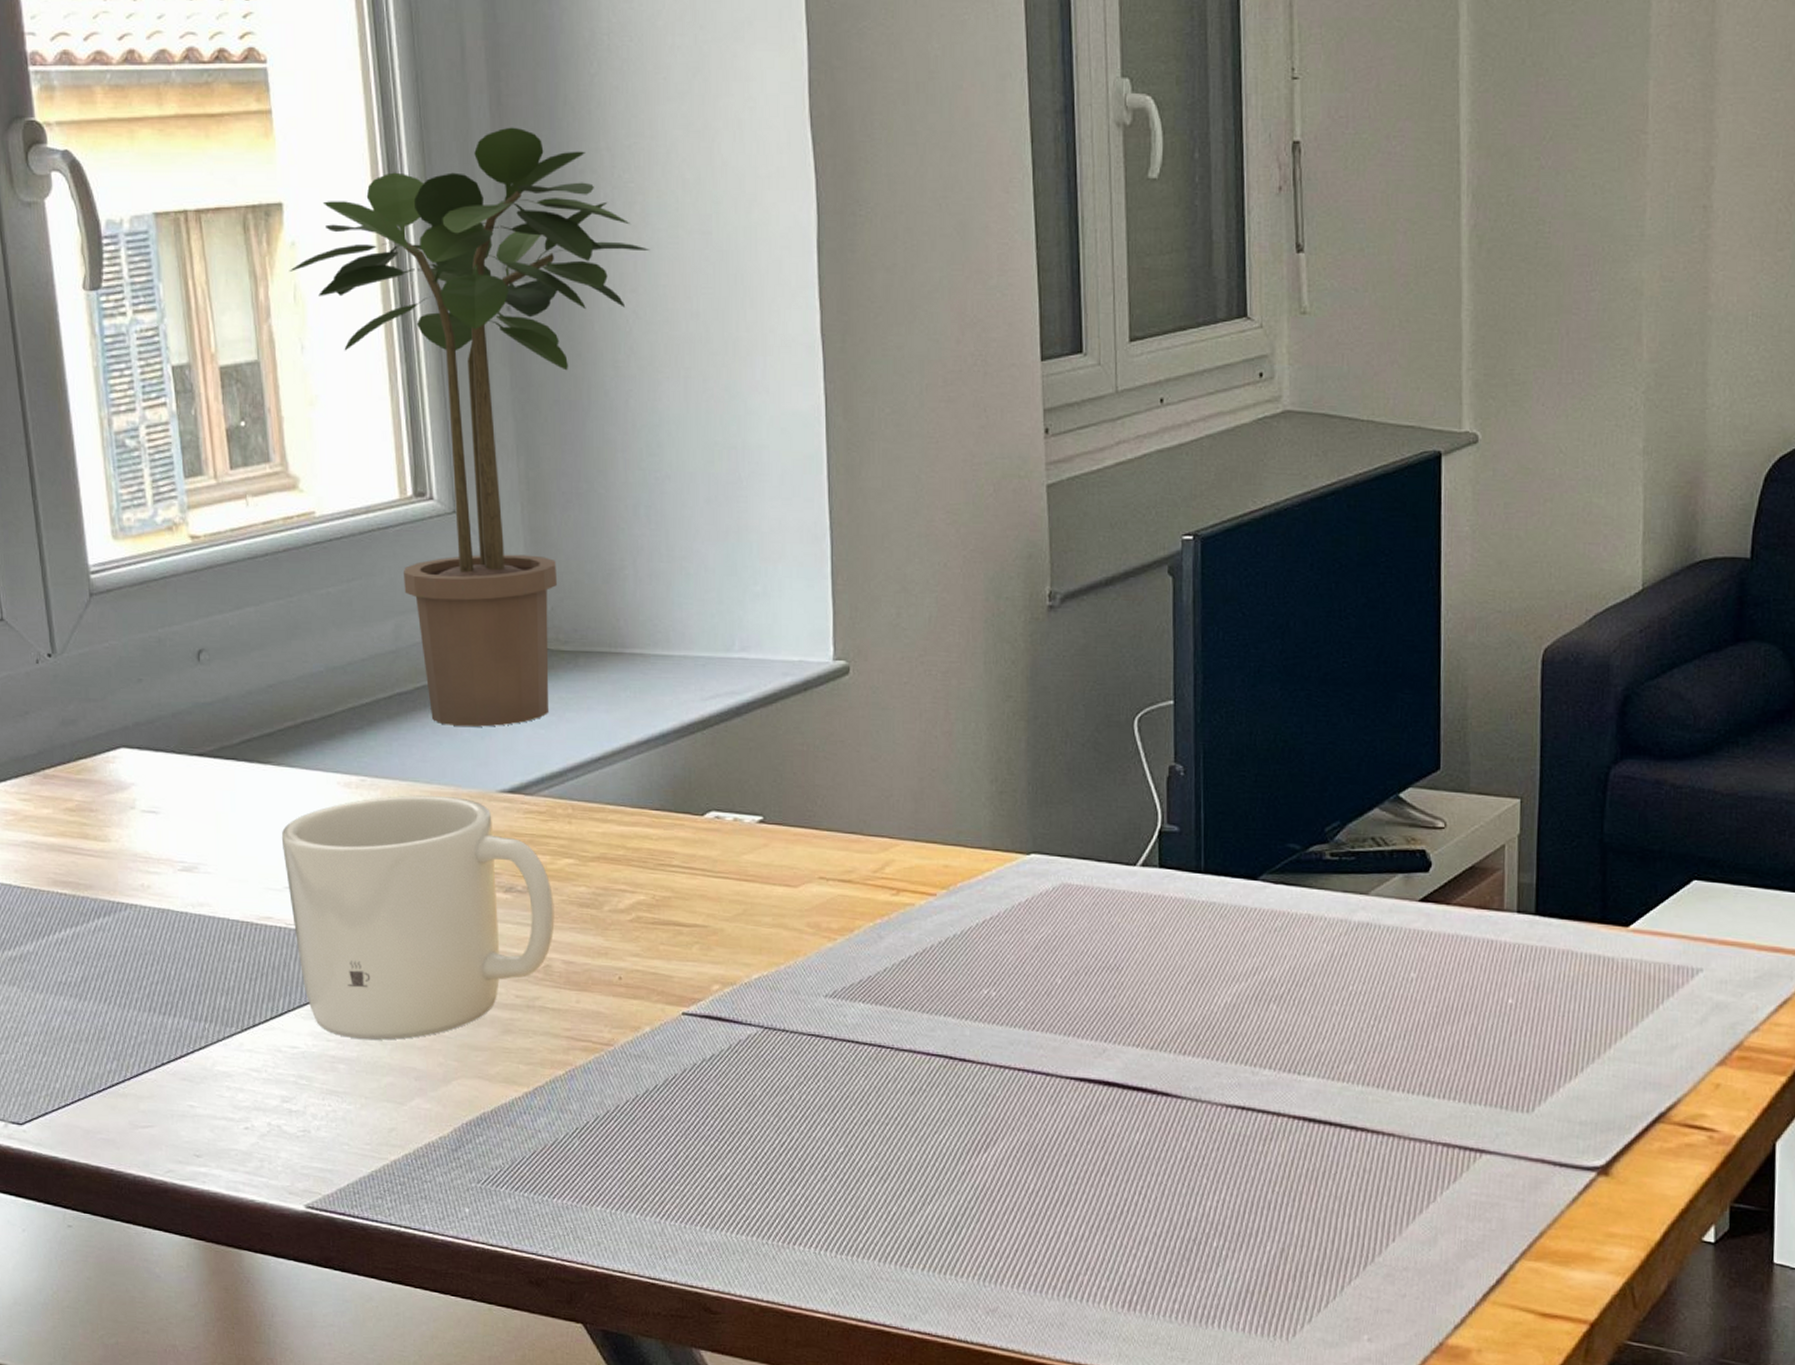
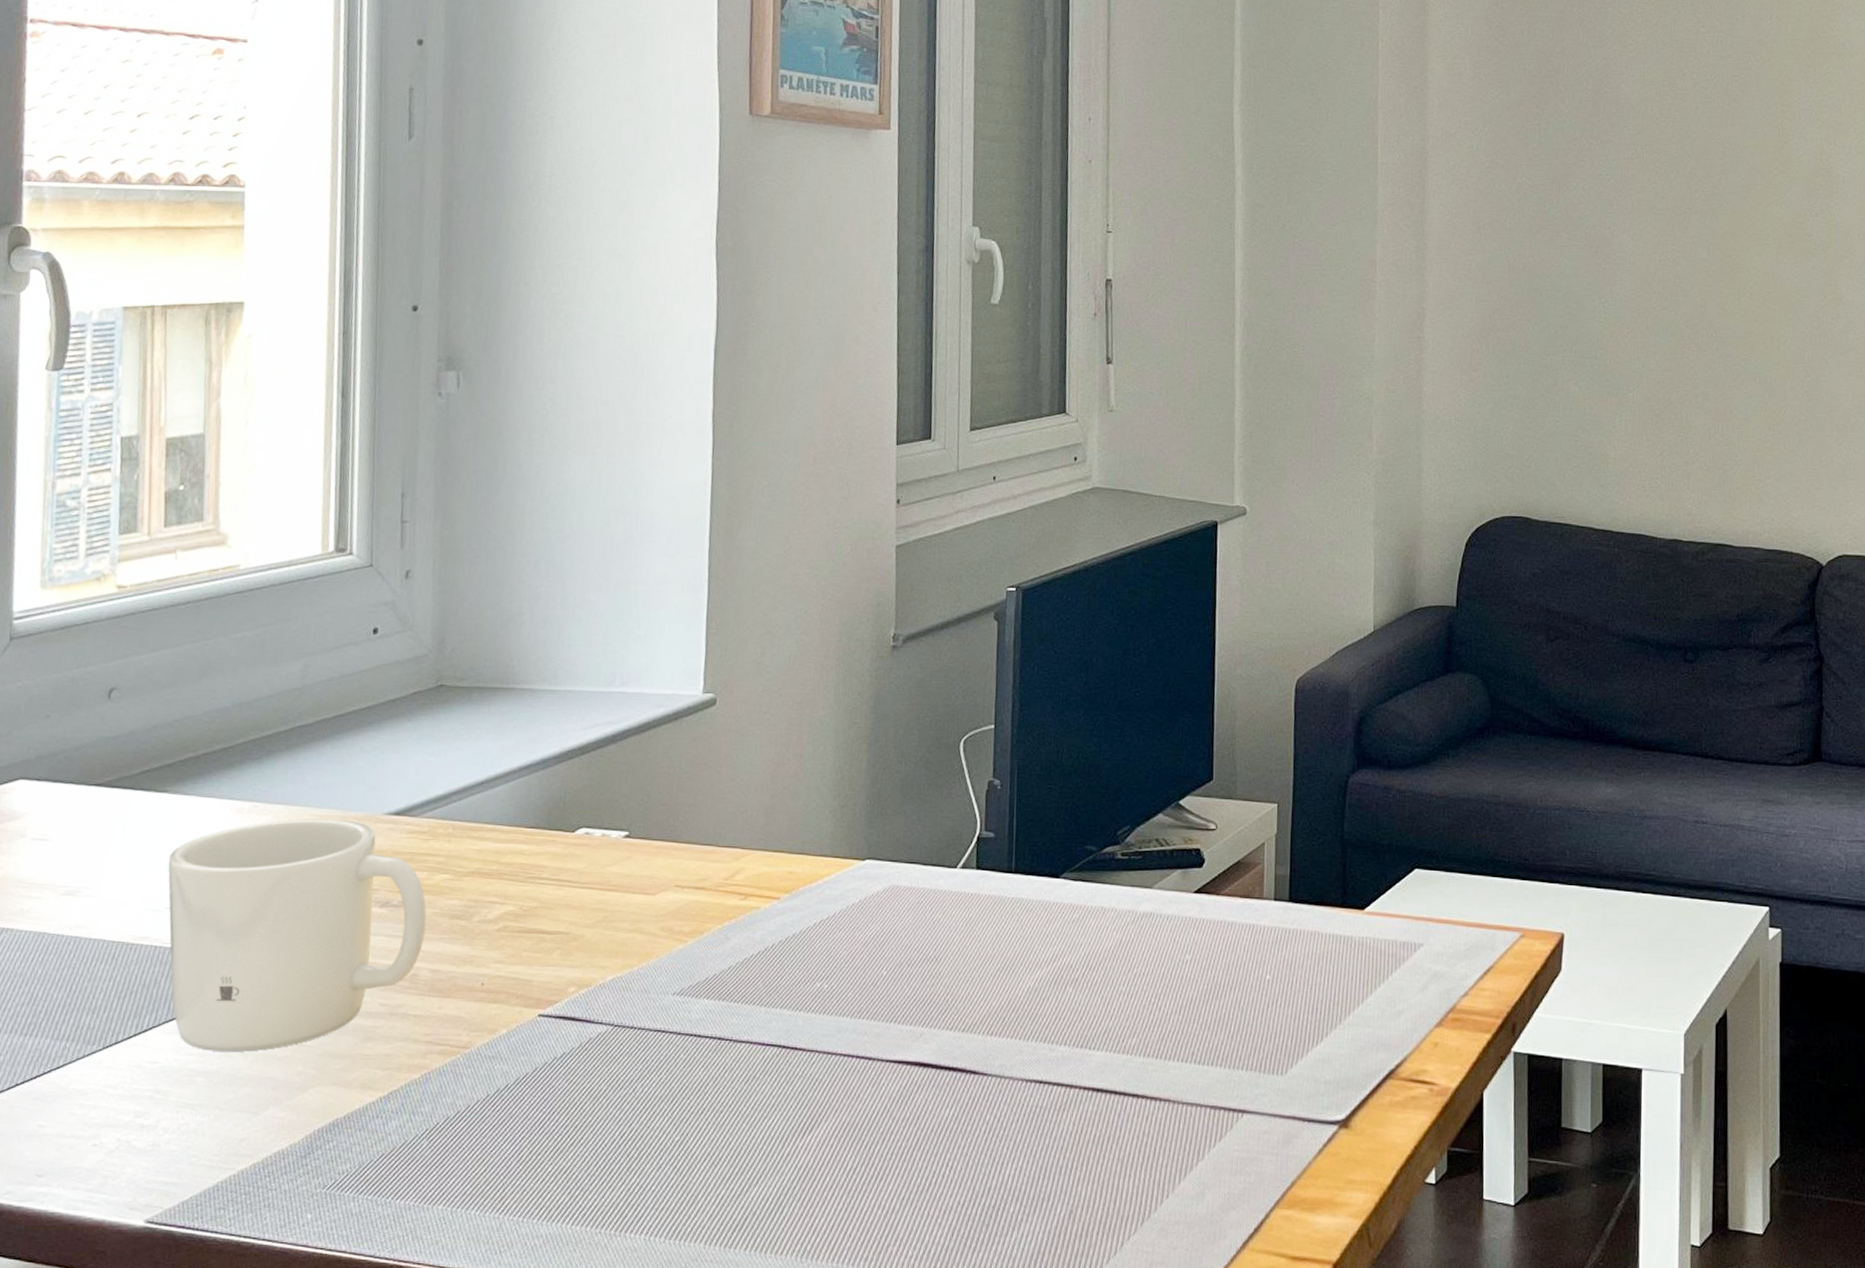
potted plant: present [289,127,650,727] -> none [243,246,570,755]

